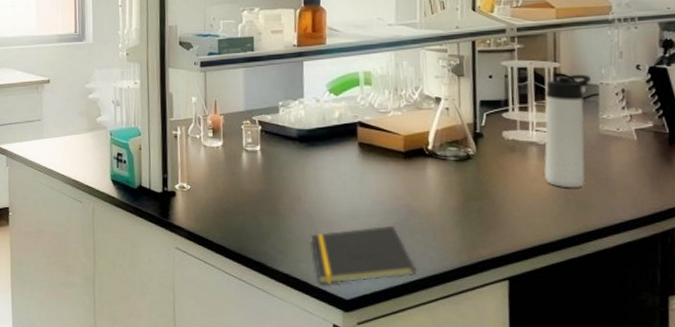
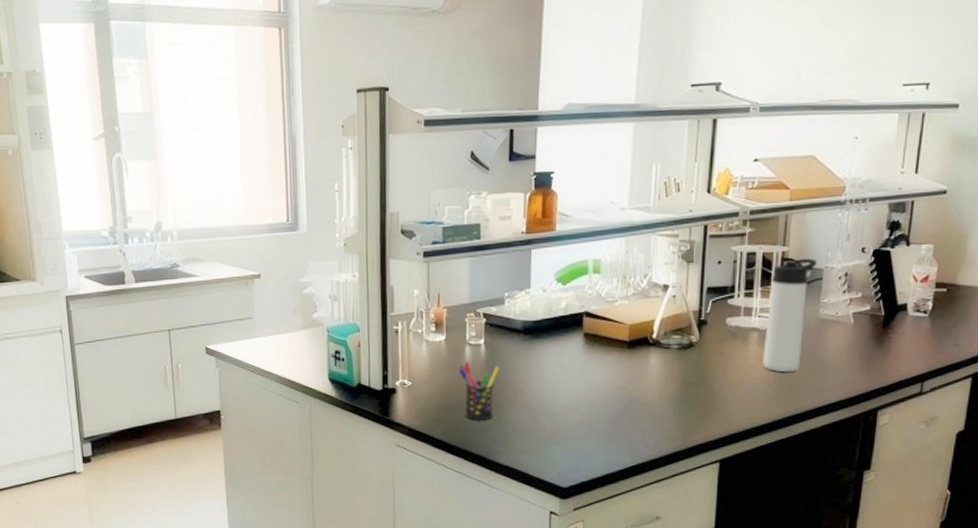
pen holder: none [236,167,277,226] -> present [458,362,500,420]
notepad: present [311,225,417,284] -> none [533,414,633,474]

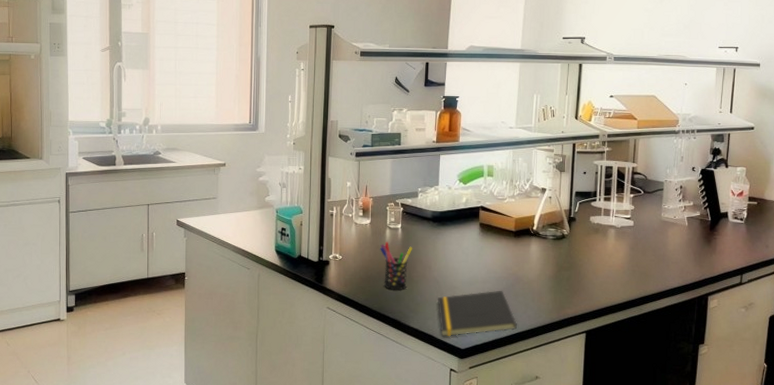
notepad: none [533,414,633,474] -> present [438,290,518,337]
thermos bottle: present [763,258,816,373] -> none [619,173,658,262]

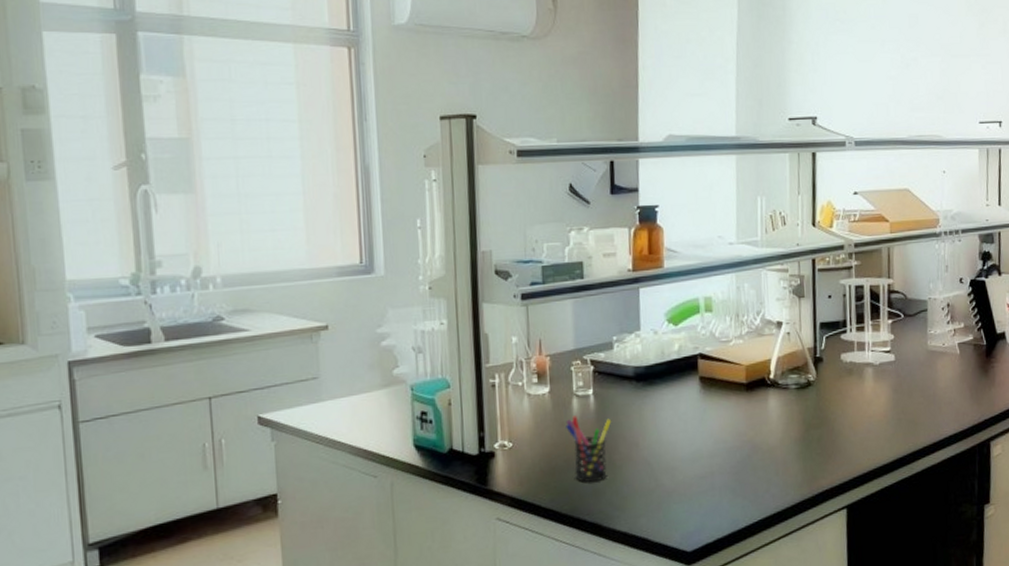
notepad: present [438,290,518,337] -> none [651,464,760,539]

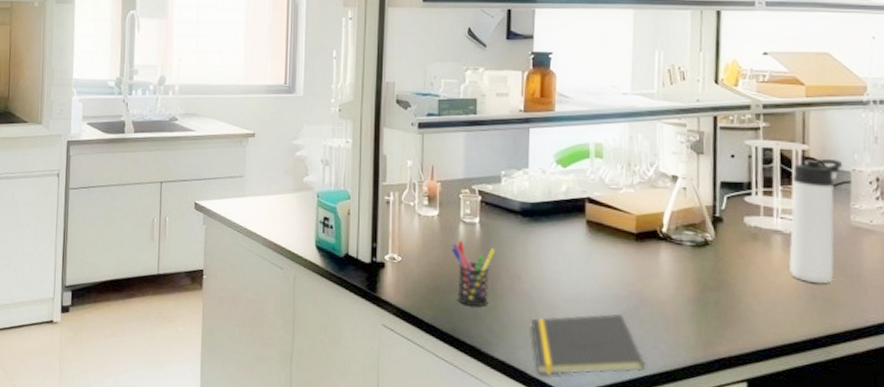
notepad: none [651,464,760,539] -> present [531,313,646,375]
thermos bottle: none [879,290,920,408] -> present [789,158,842,284]

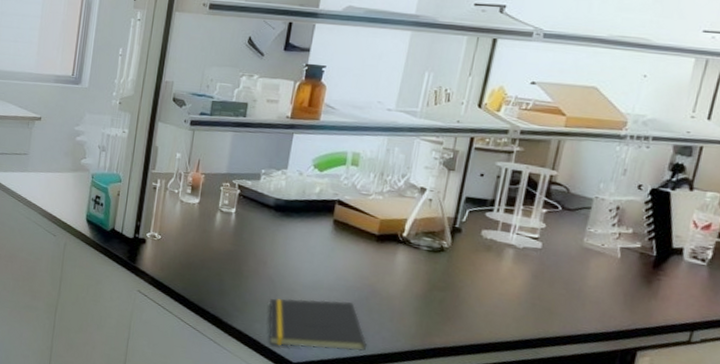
pen holder: present [451,240,496,306] -> none [207,226,247,284]
thermos bottle: present [789,158,842,284] -> none [515,185,587,295]

